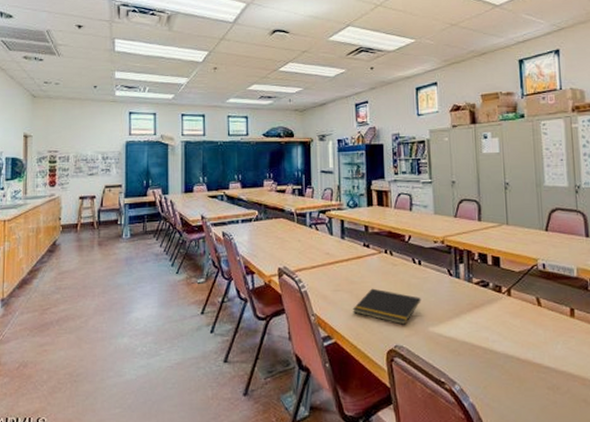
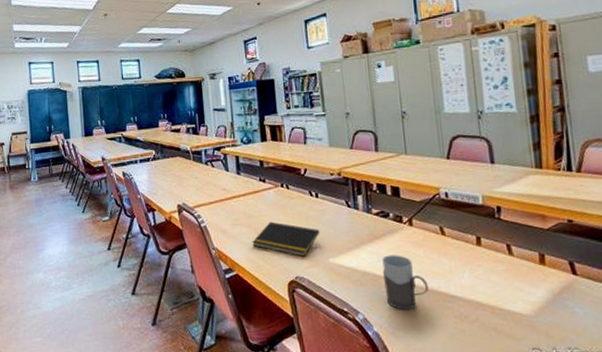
mug: none [480,325,524,381] -> present [382,255,429,310]

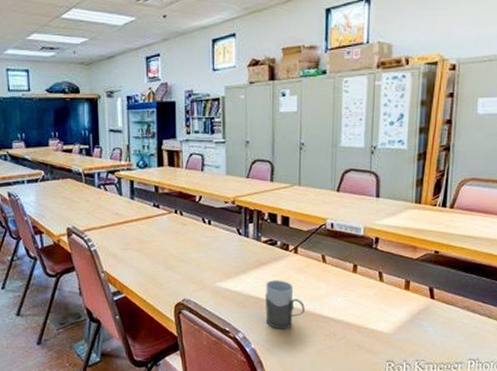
notepad: present [252,221,320,257] -> none [142,247,210,281]

